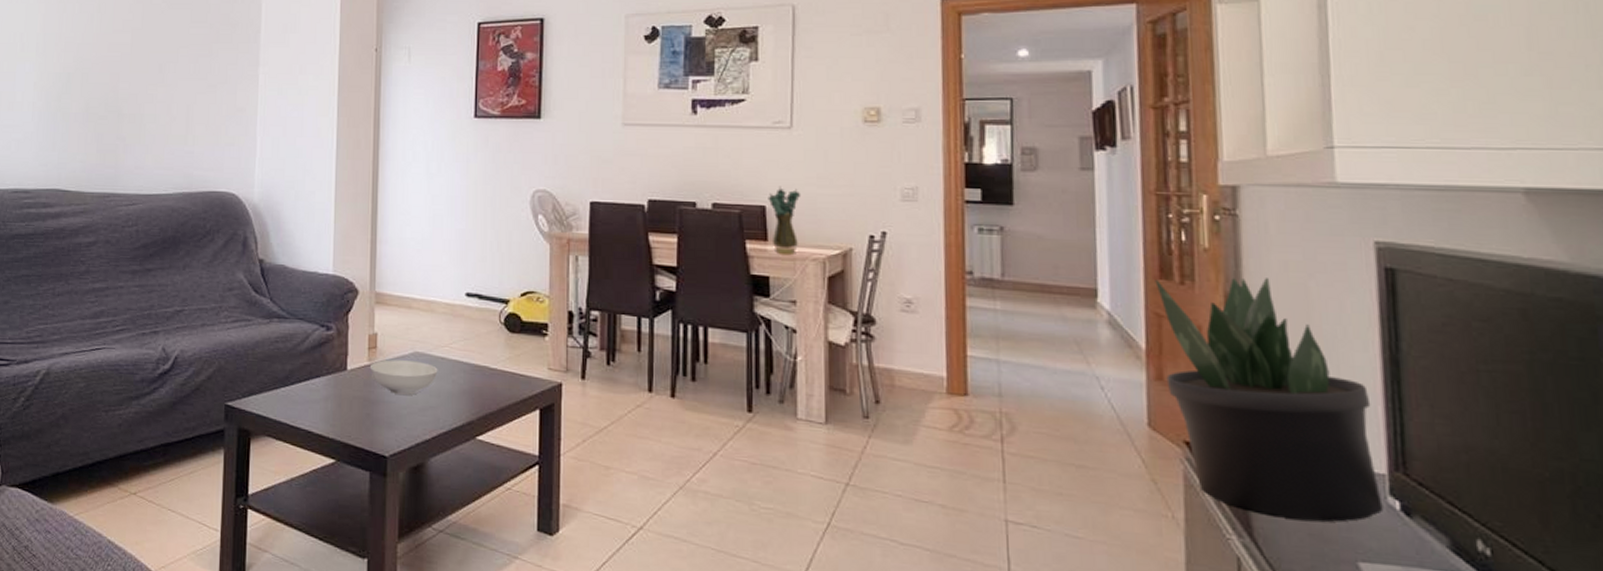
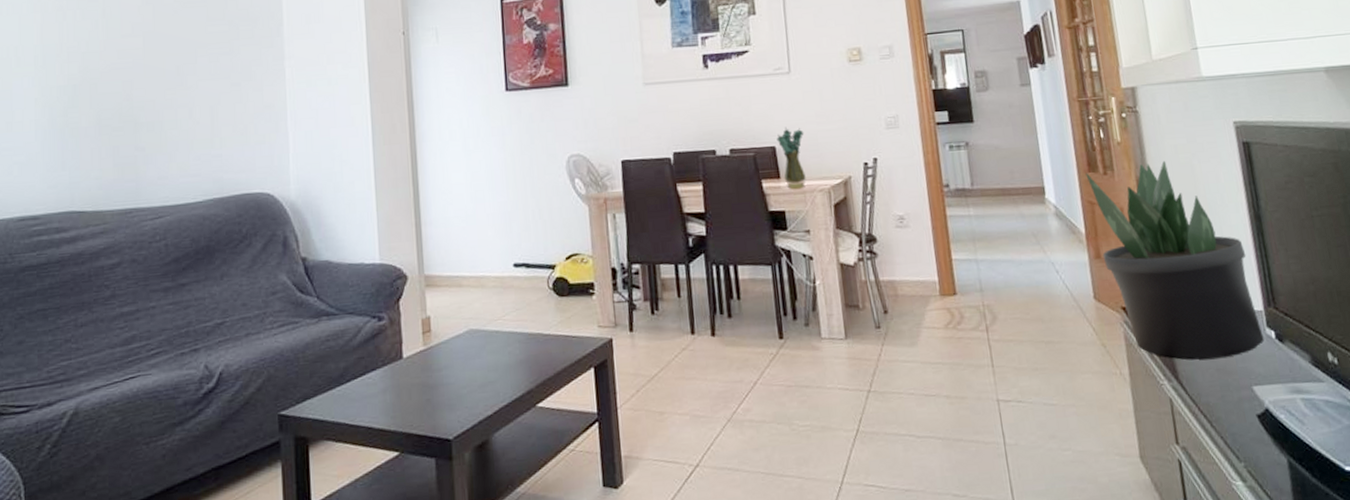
bowl: present [369,360,438,395] -> none [425,338,494,375]

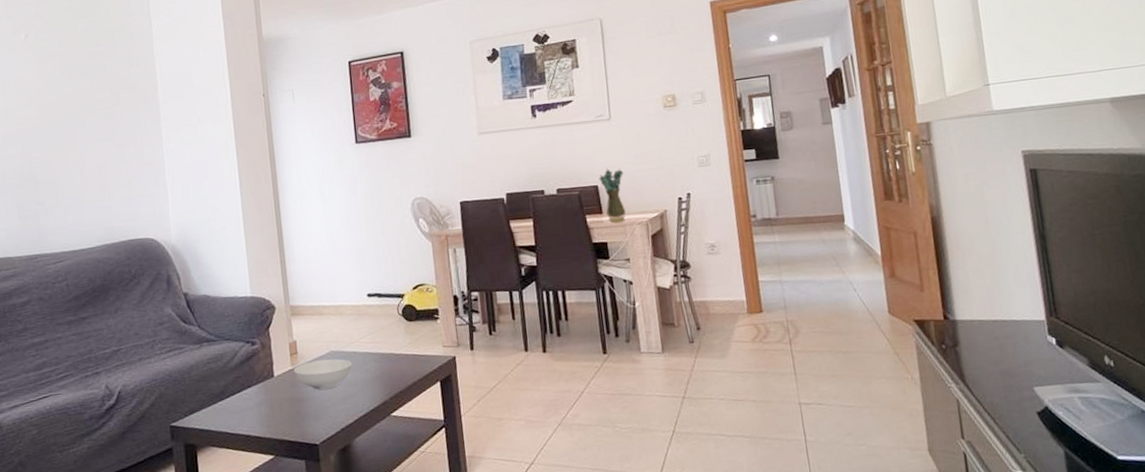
bowl: none [425,338,494,375] -> present [293,358,352,390]
planter: present [1085,161,1264,360] -> none [882,188,1046,365]

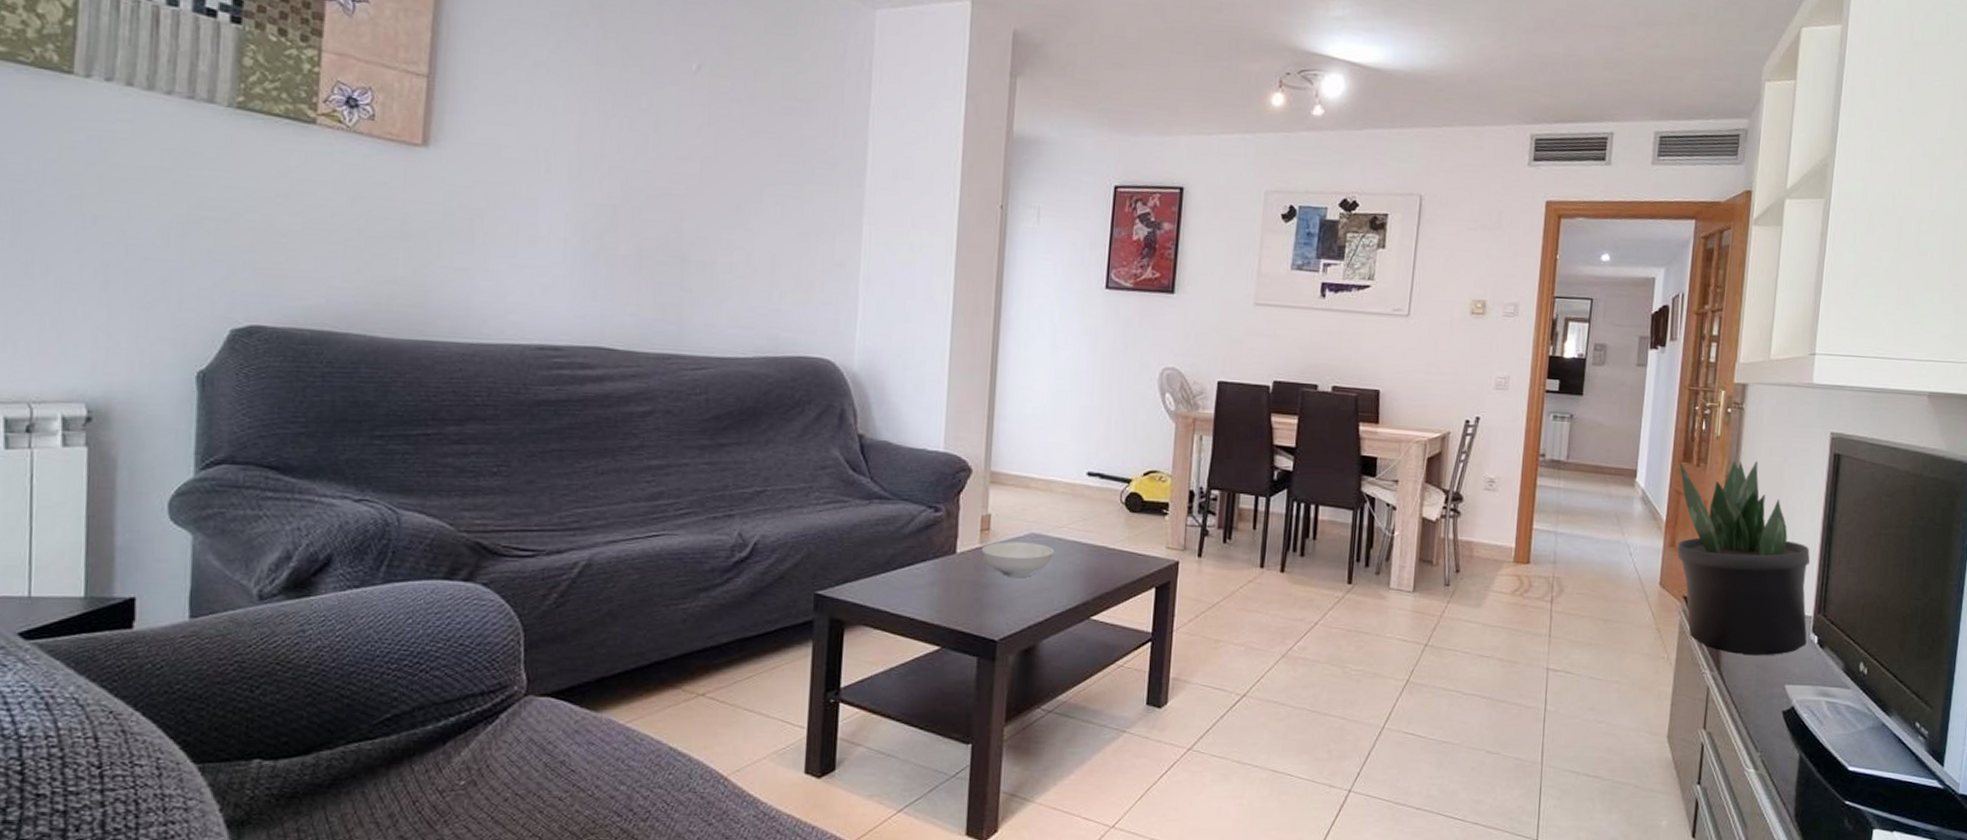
vase: present [599,167,626,224] -> none [1382,371,1412,438]
planter: none [882,188,1046,365] -> present [1677,461,1811,656]

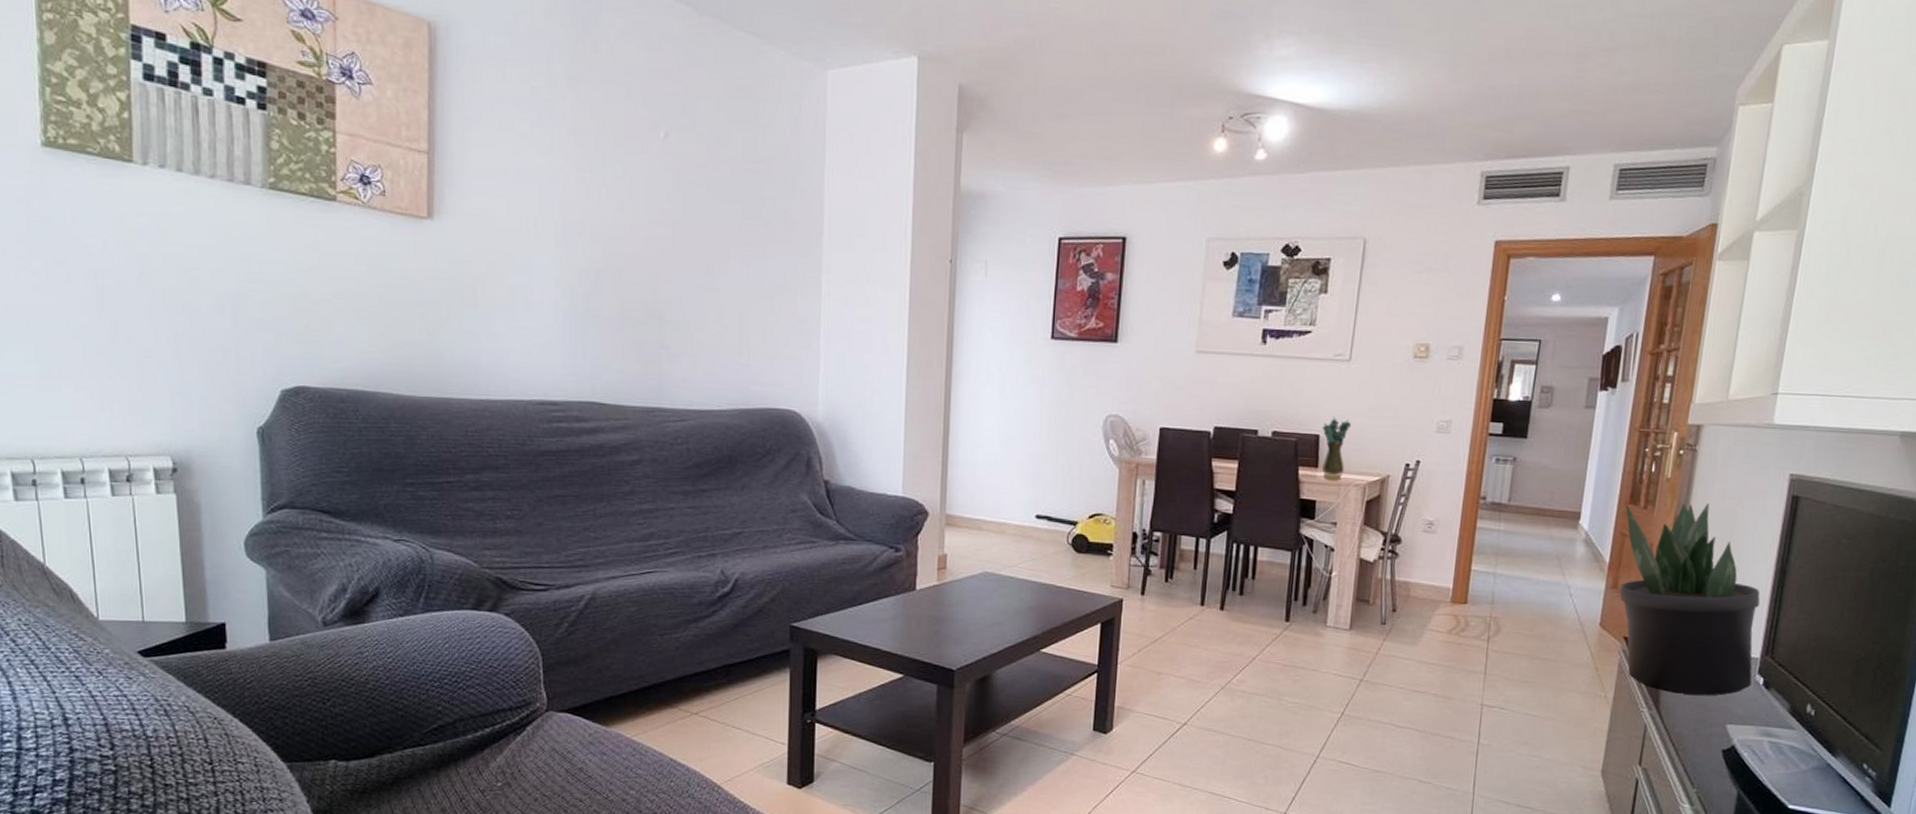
bowl: present [981,541,1055,577] -> none [938,579,1006,612]
vase: none [1382,371,1412,438] -> present [1321,416,1352,482]

